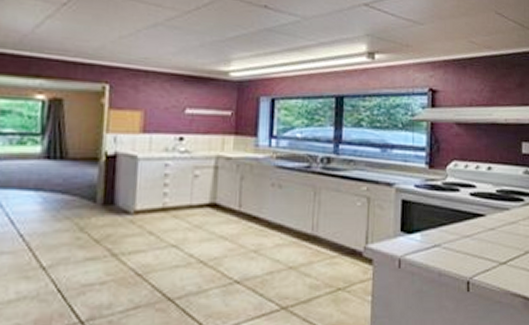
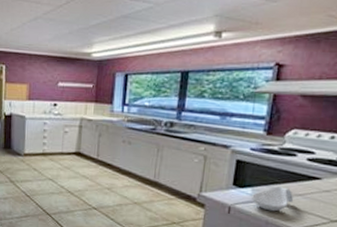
spoon rest: none [420,227,463,260] -> present [251,185,294,212]

